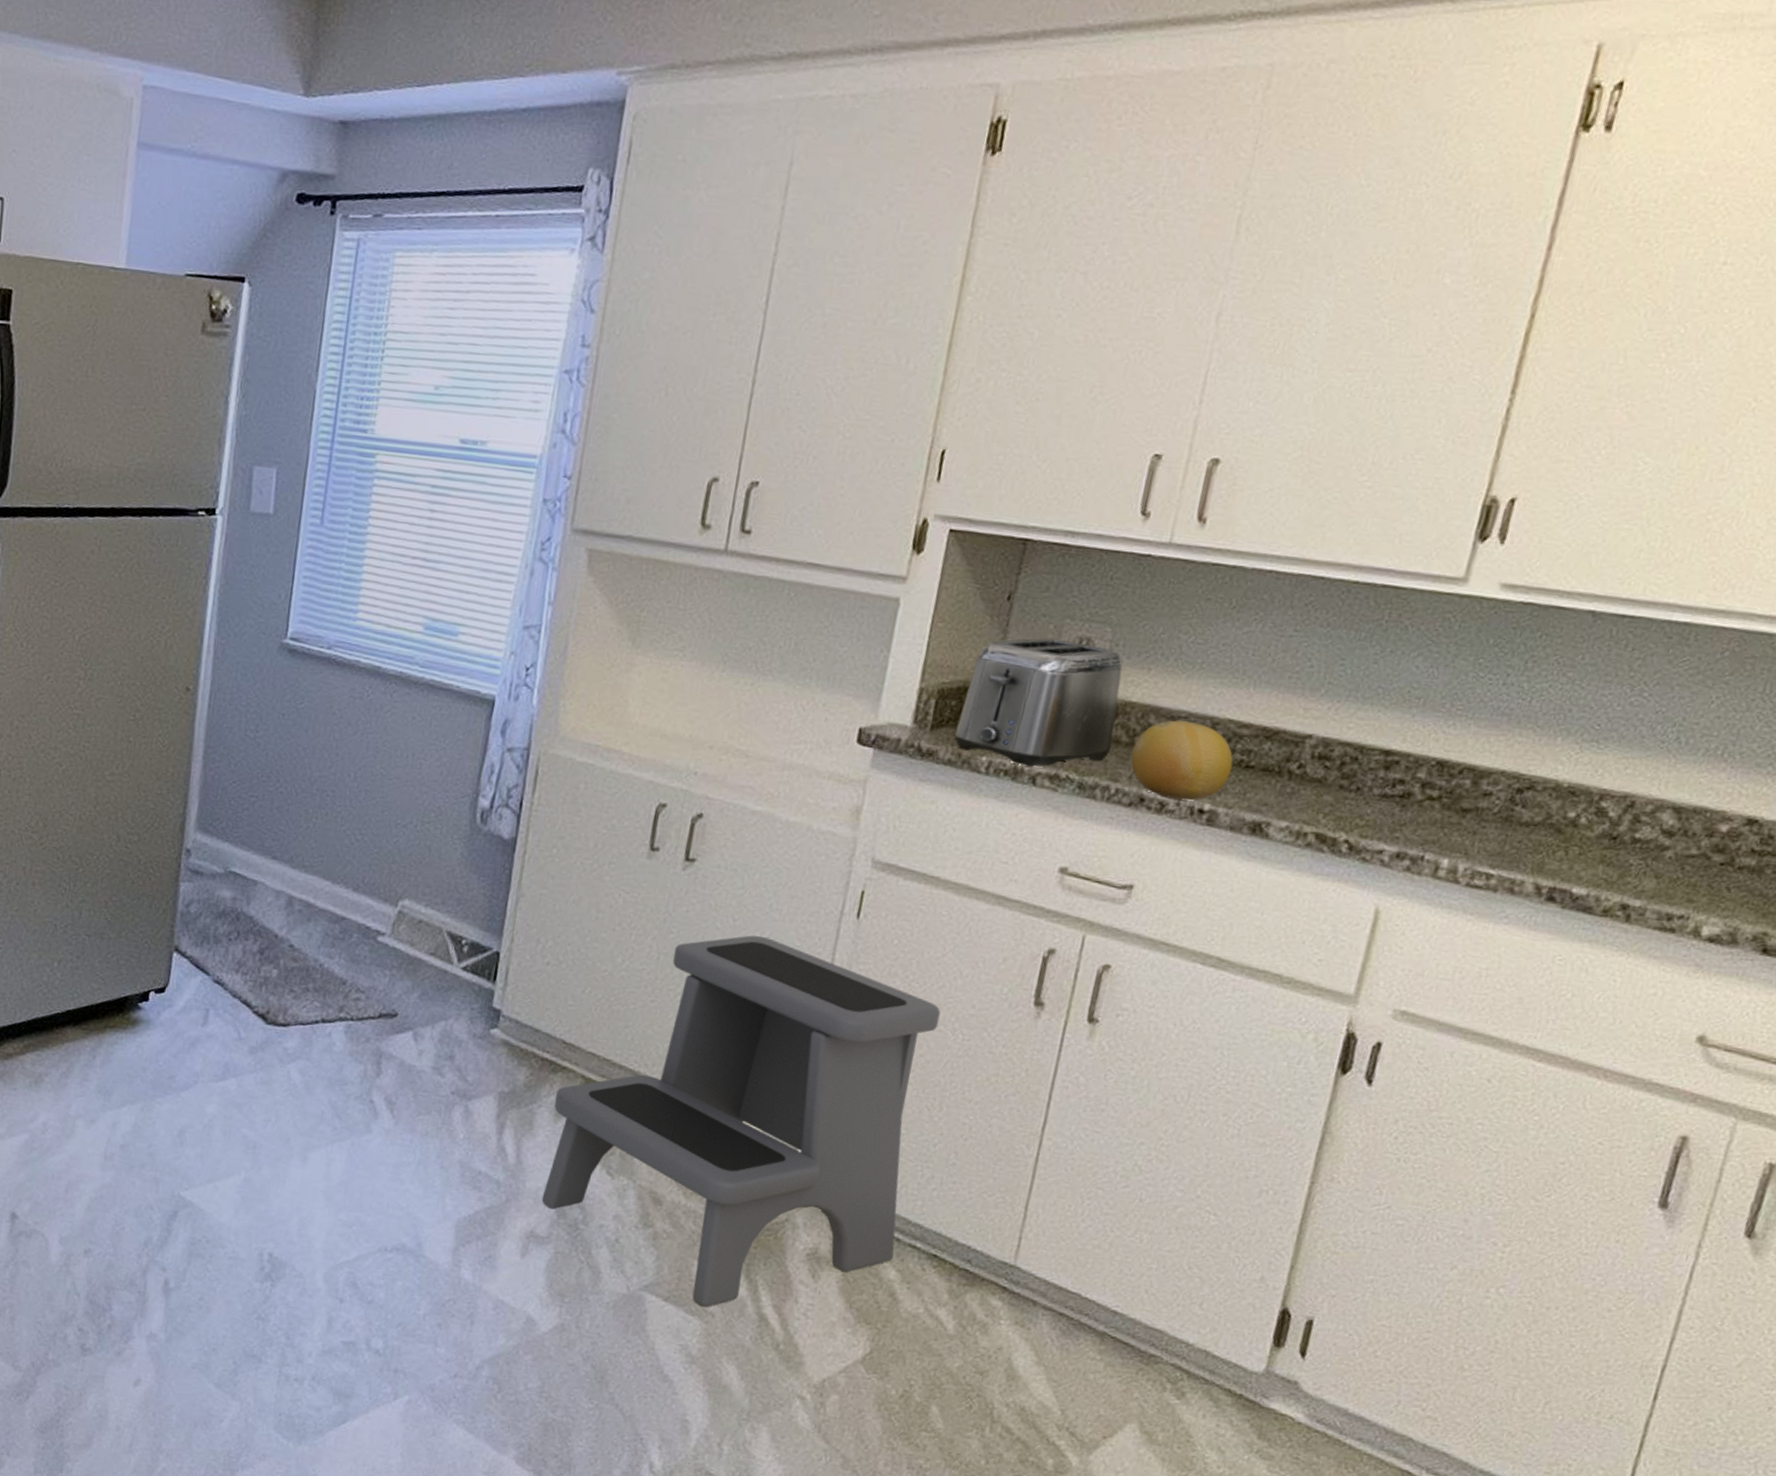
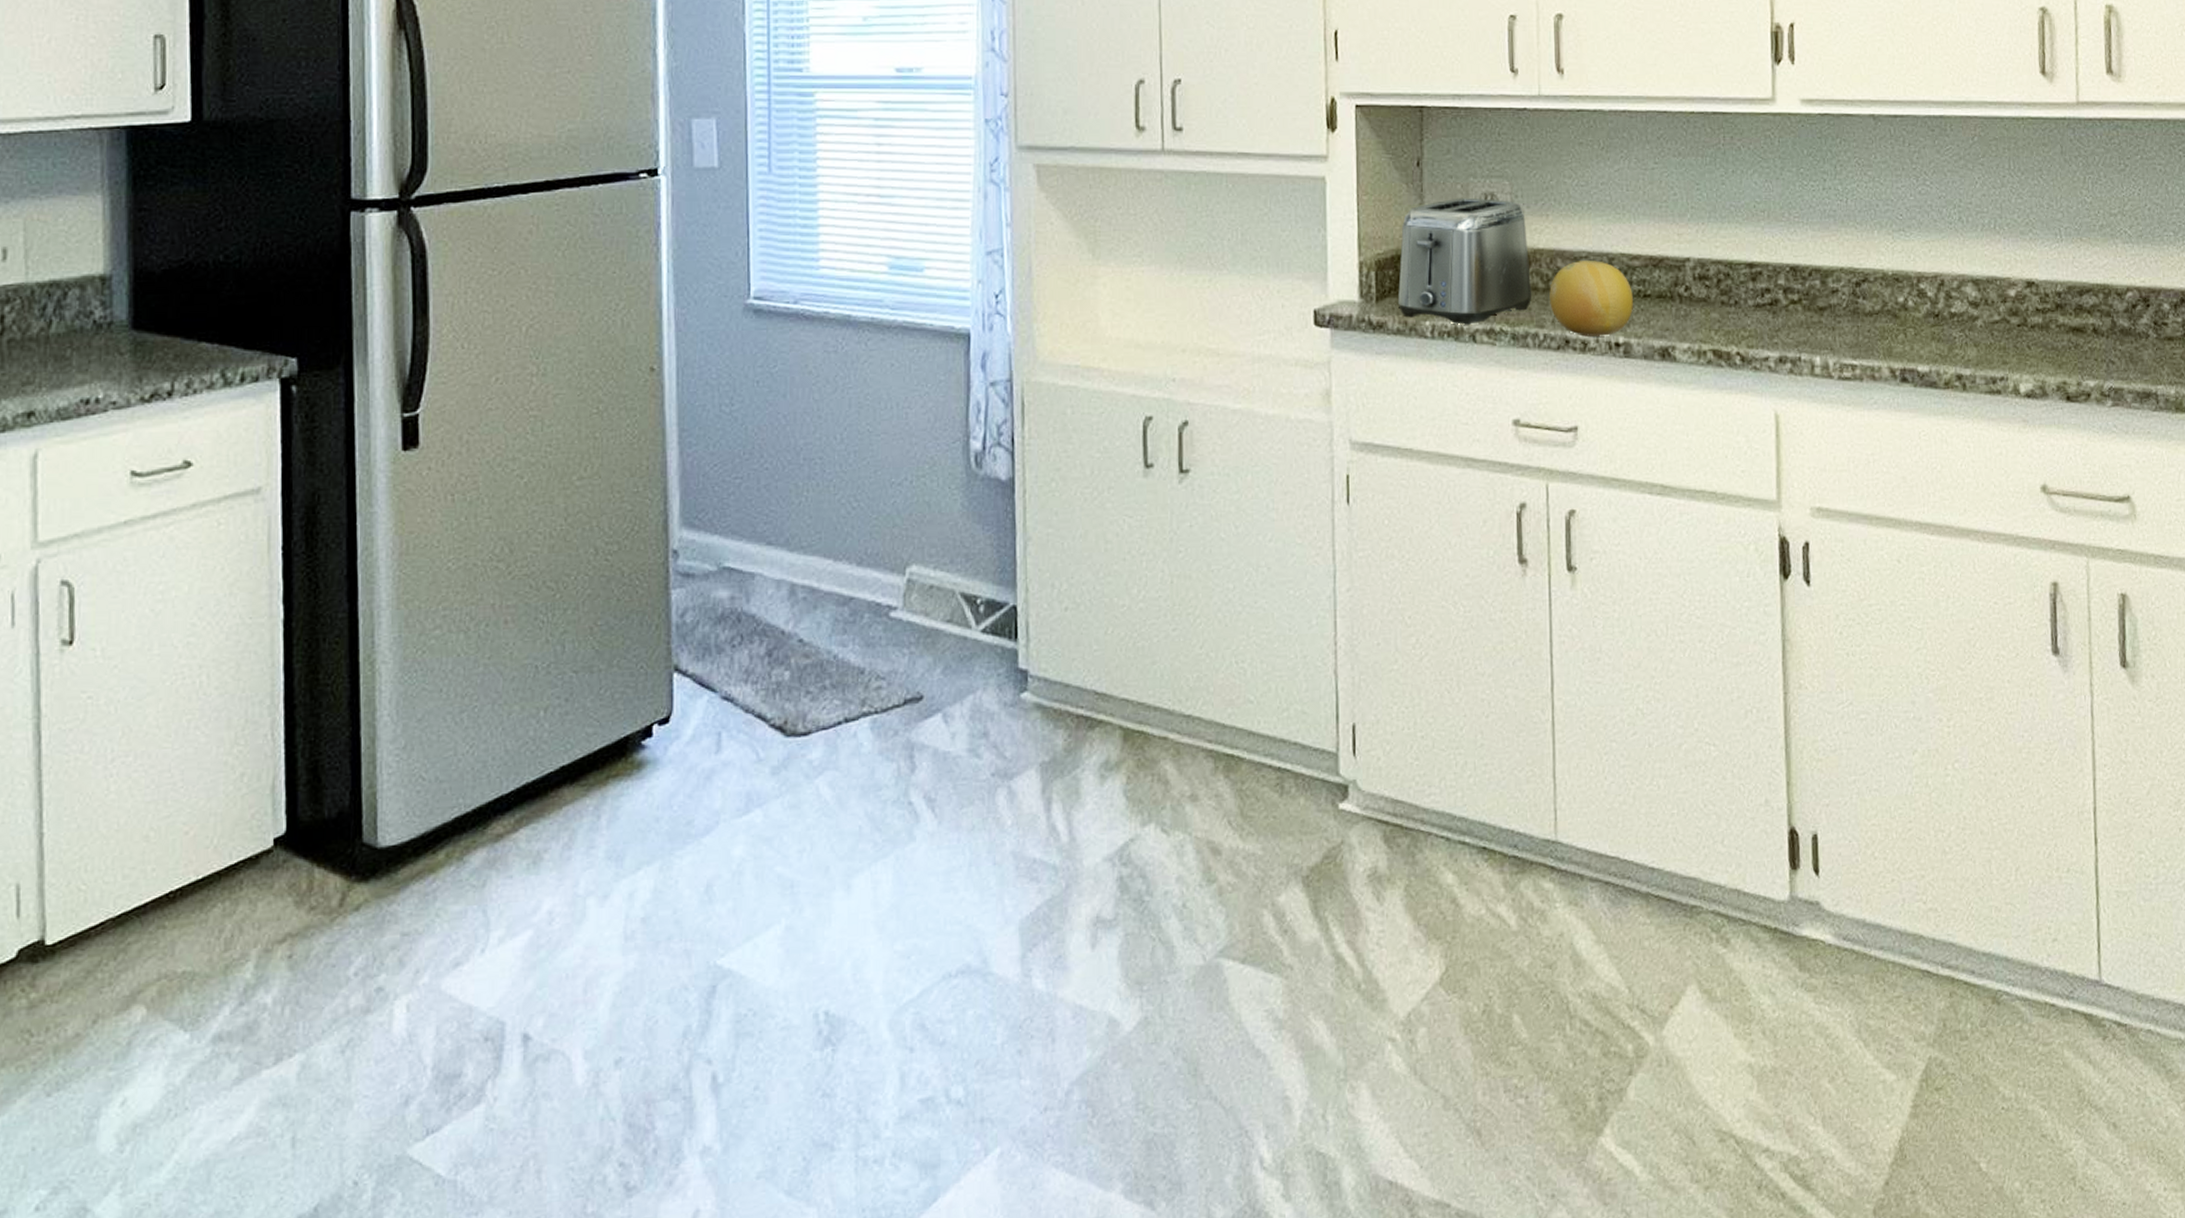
step stool: present [541,935,941,1308] -> none [1098,540,1447,961]

